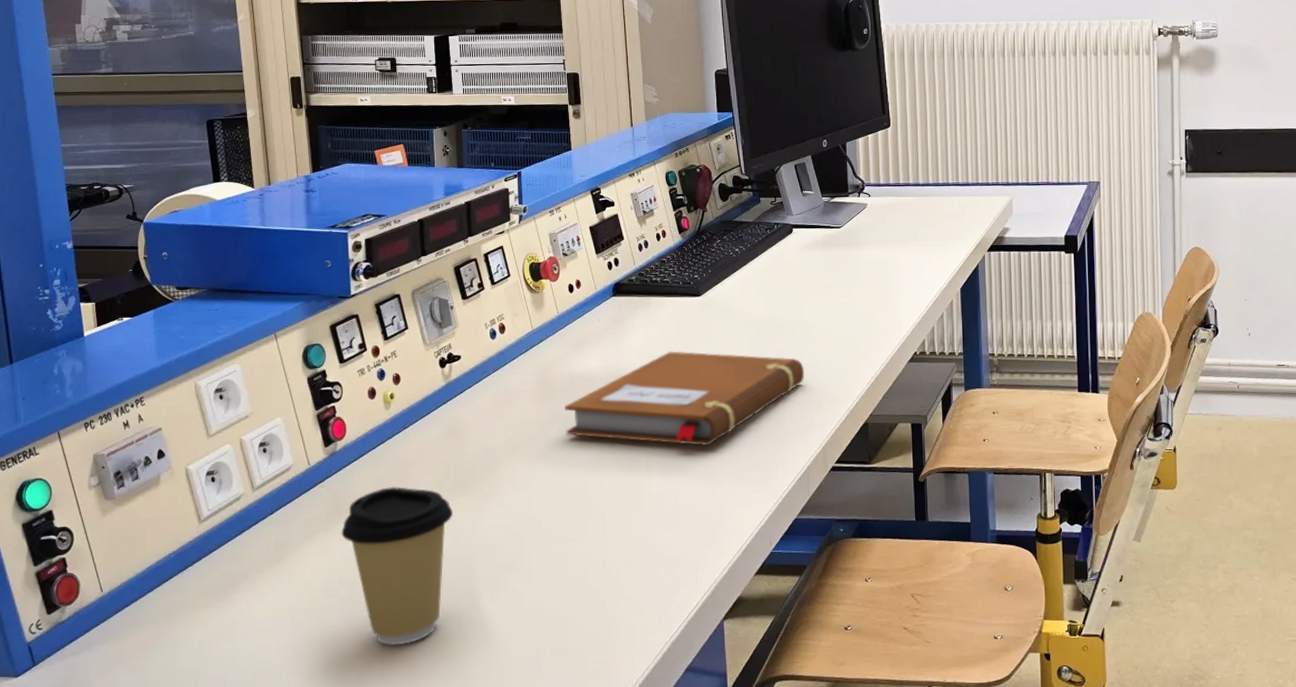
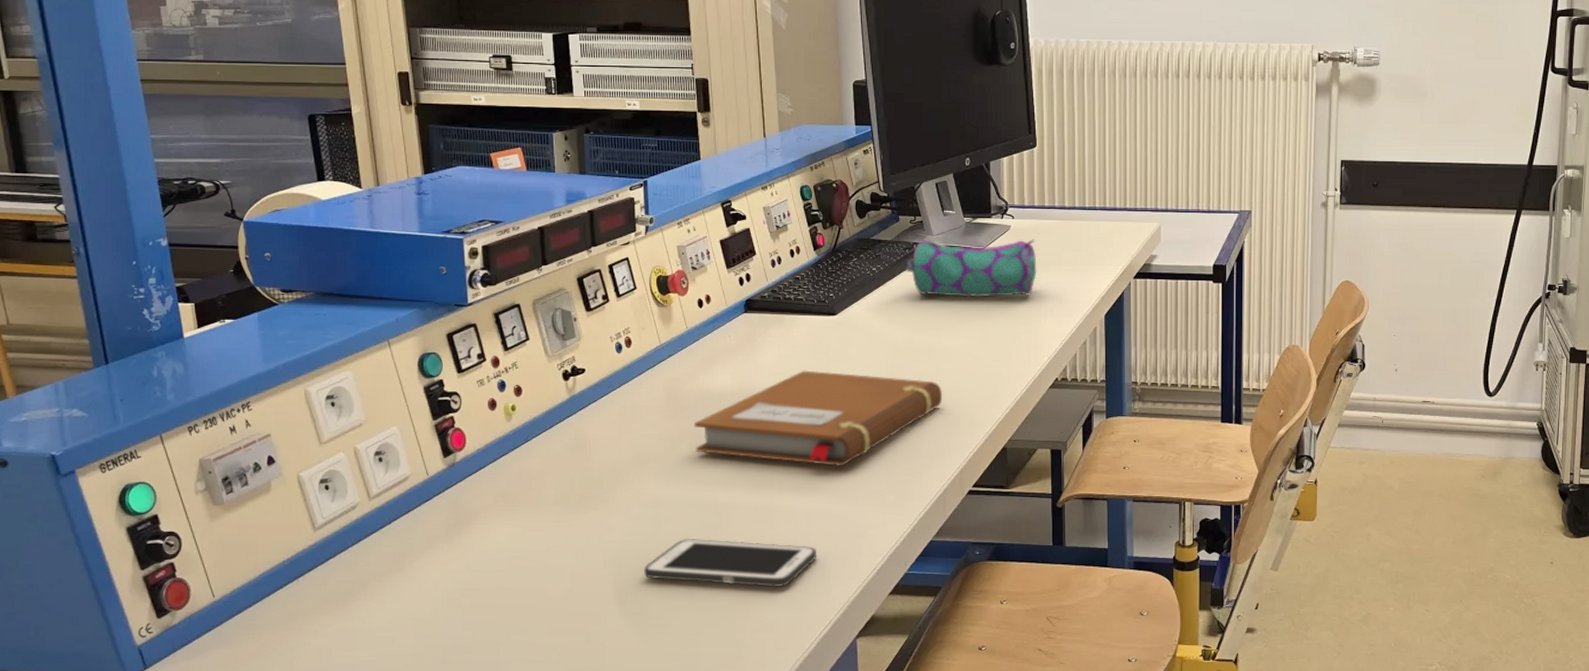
coffee cup: present [341,486,453,646] -> none [463,498,579,657]
cell phone: none [515,521,684,570] -> present [643,538,817,588]
pencil case: none [767,216,894,275] -> present [905,236,1037,298]

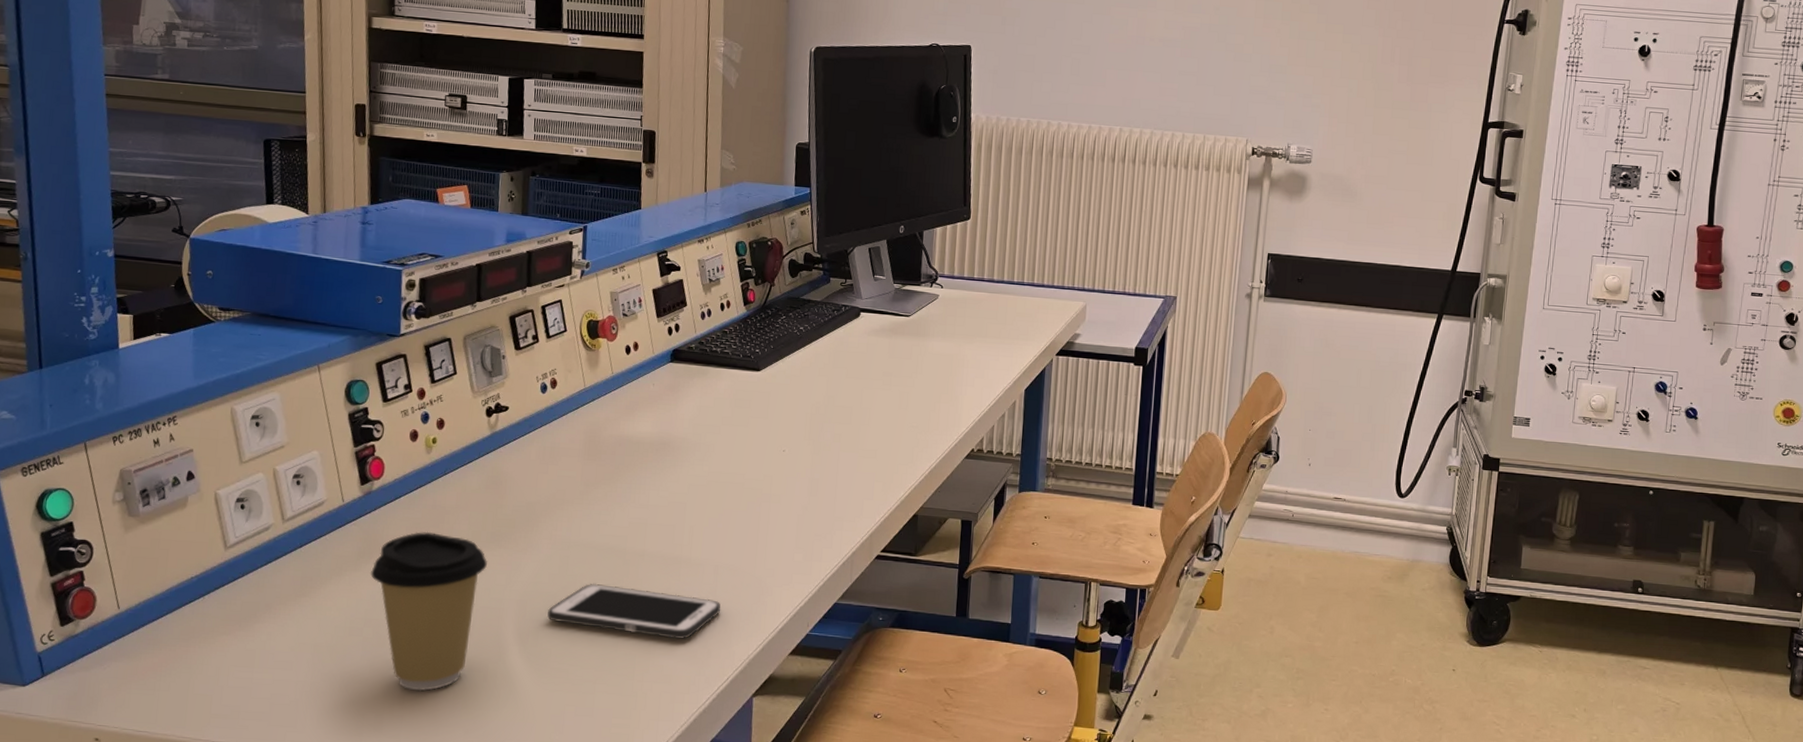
coffee cup: none [463,498,579,657] -> present [371,531,487,691]
notebook: present [694,370,943,466] -> none [610,423,859,522]
pencil case: present [905,236,1037,298] -> none [832,300,963,365]

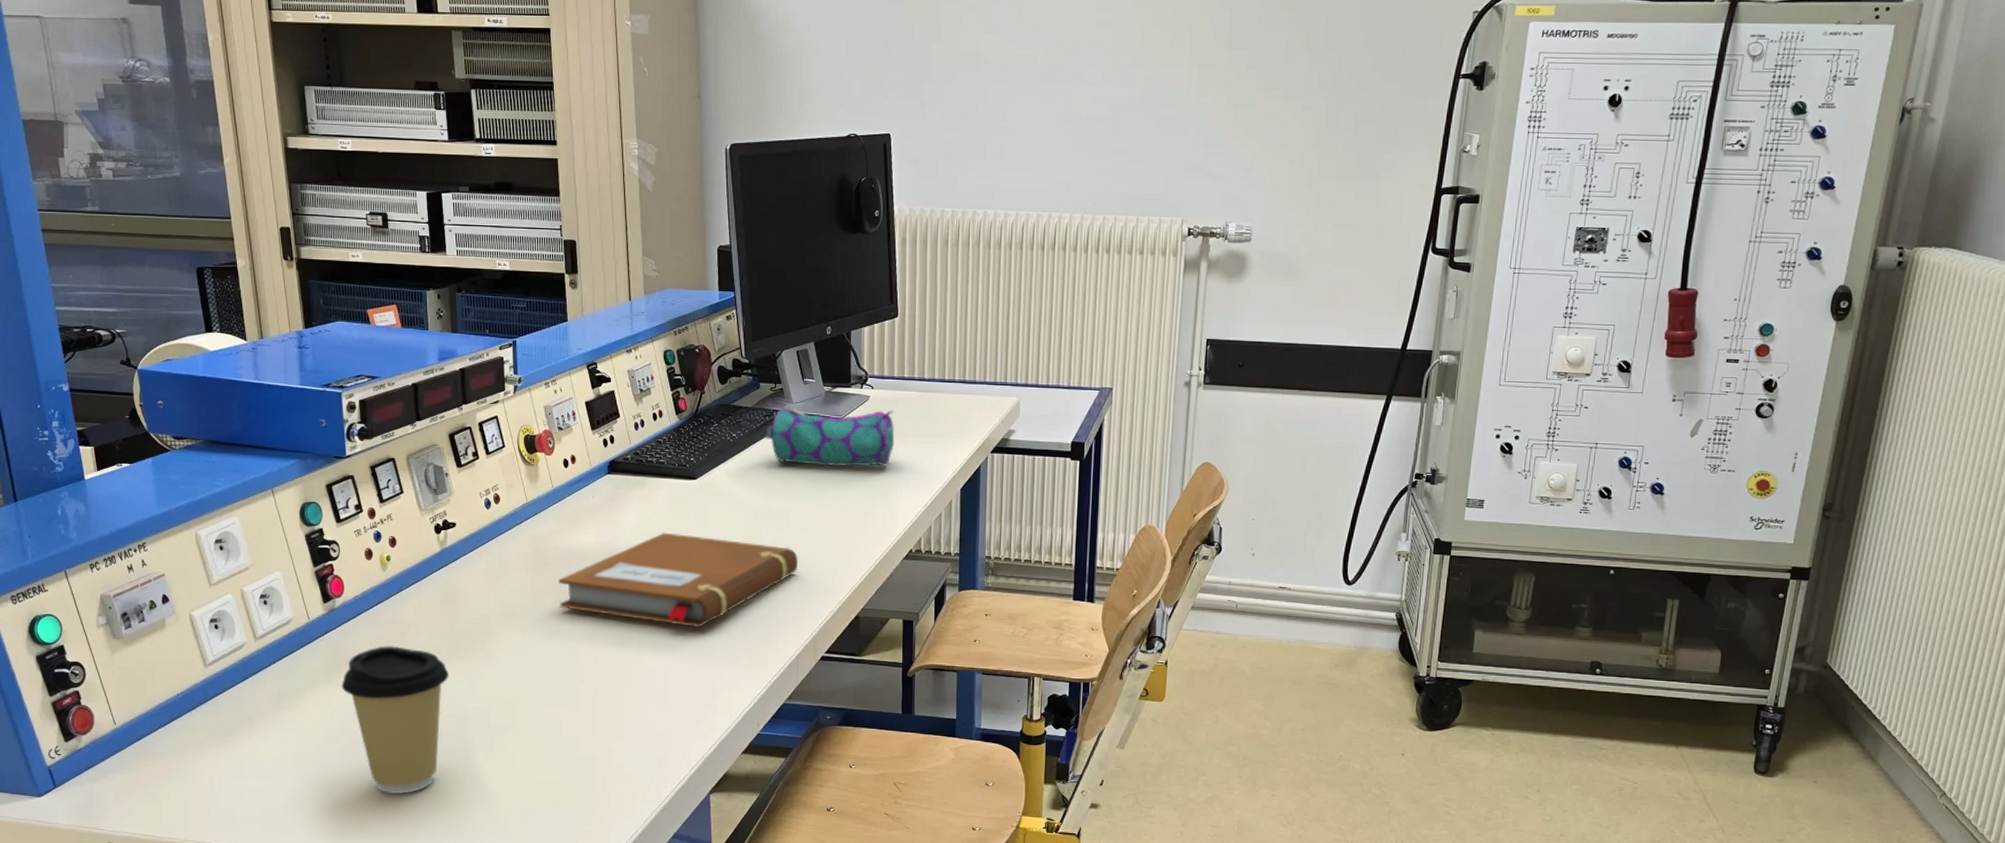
cell phone: present [546,583,721,640] -> none [509,690,674,742]
notebook: none [610,423,859,522] -> present [558,532,799,627]
pencil case: none [832,300,963,365] -> present [765,404,895,467]

